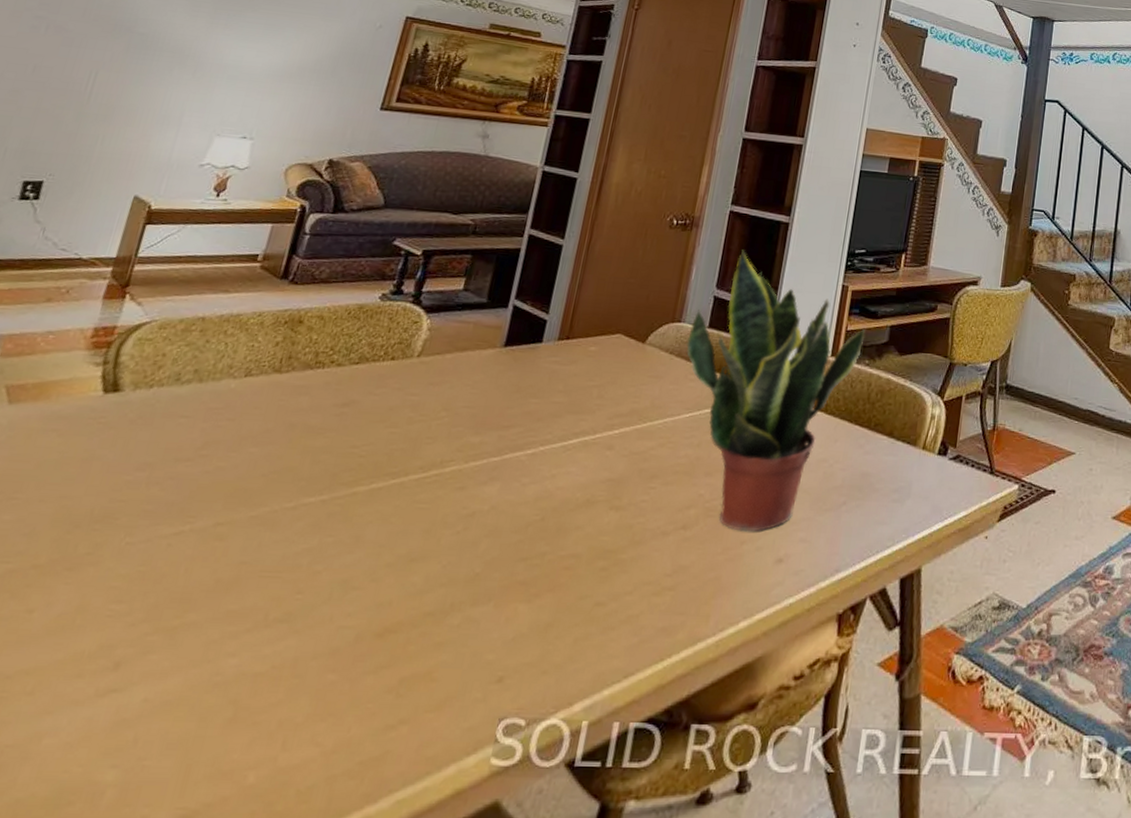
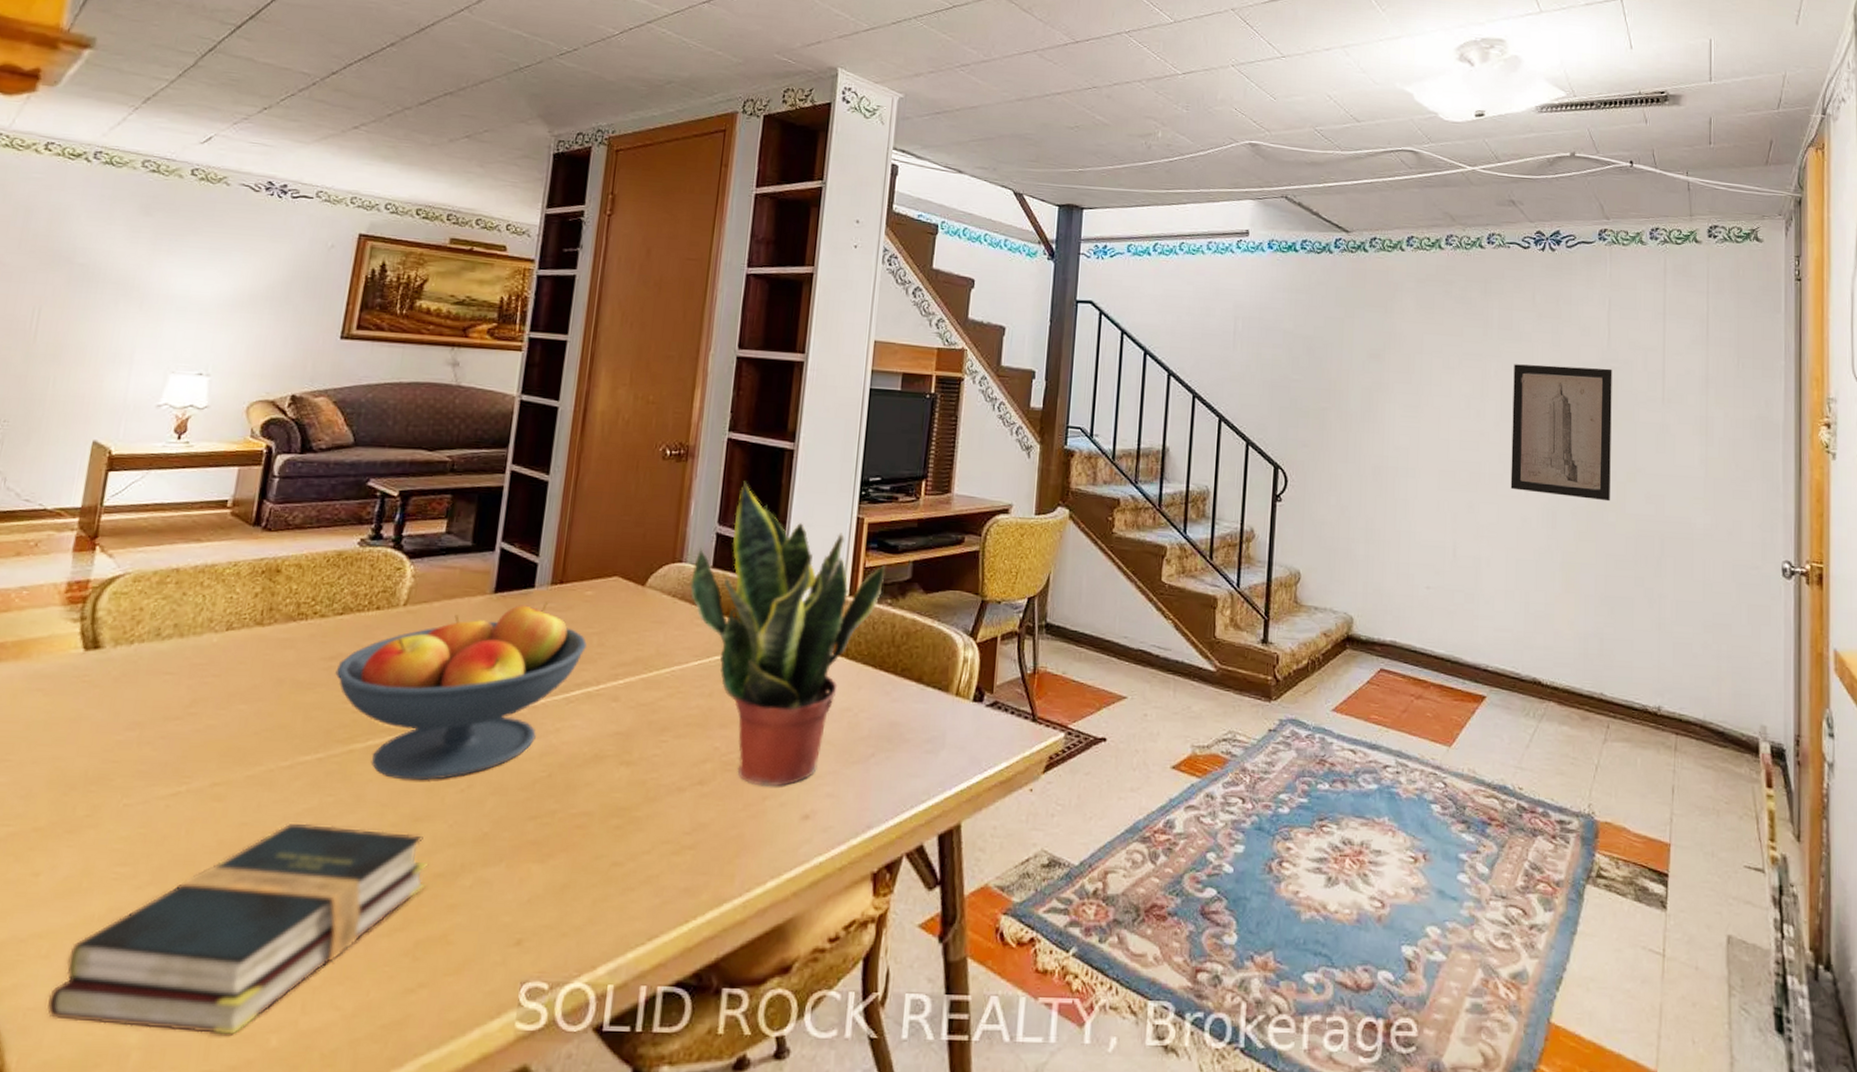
hardback book: none [26,563,420,772] -> present [47,823,429,1035]
fruit bowl: none [346,356,588,523] -> present [335,602,588,781]

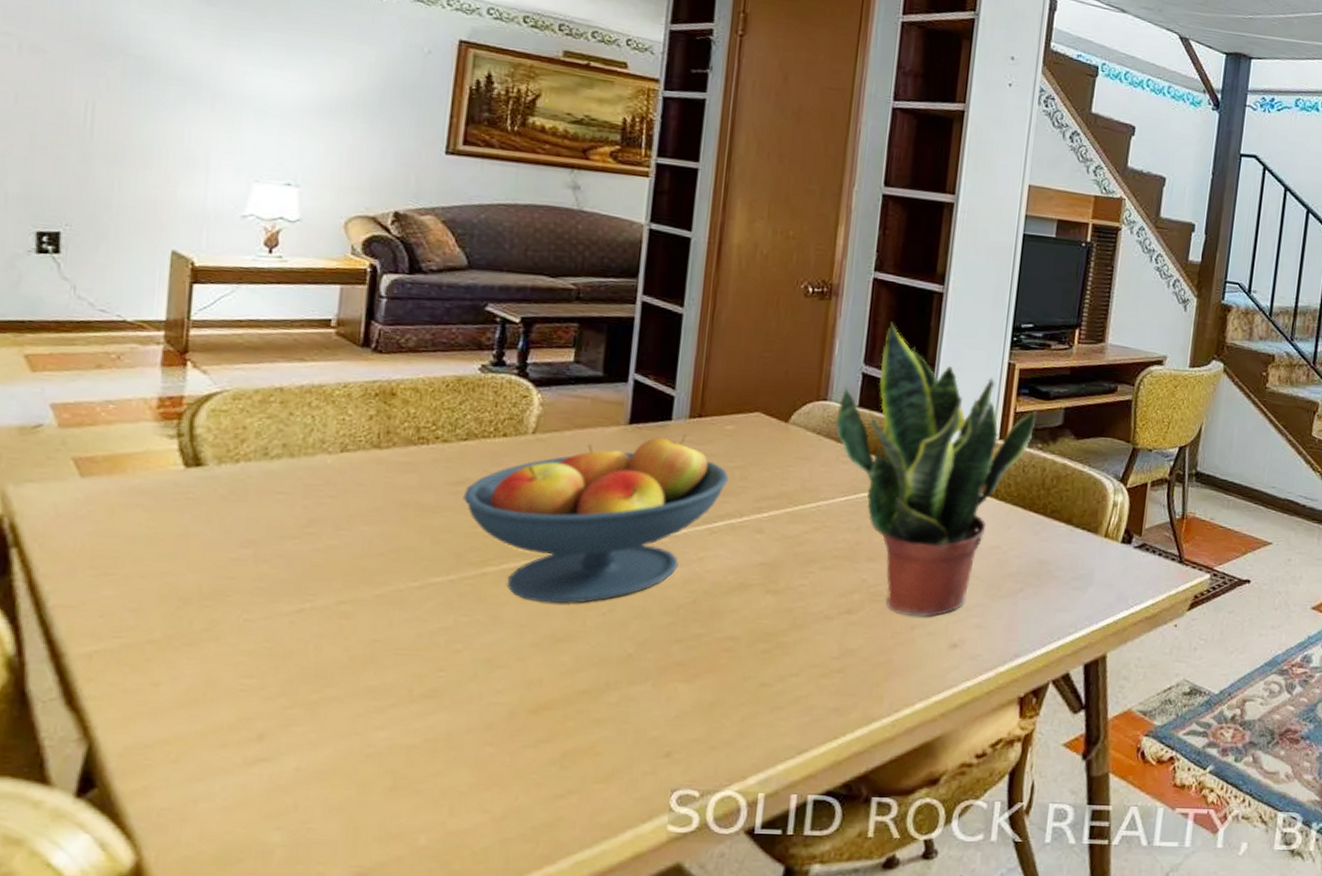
hardback book: present [47,823,429,1035] -> none [182,641,573,834]

